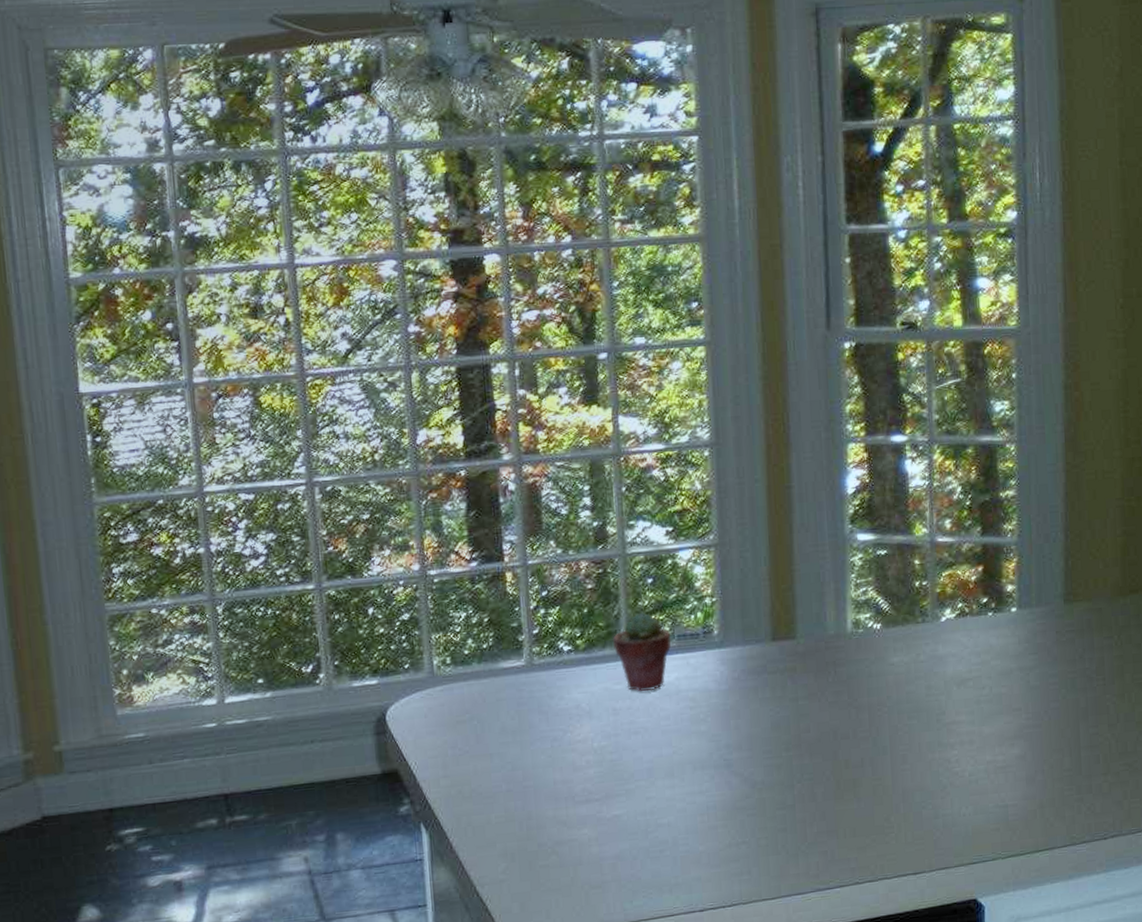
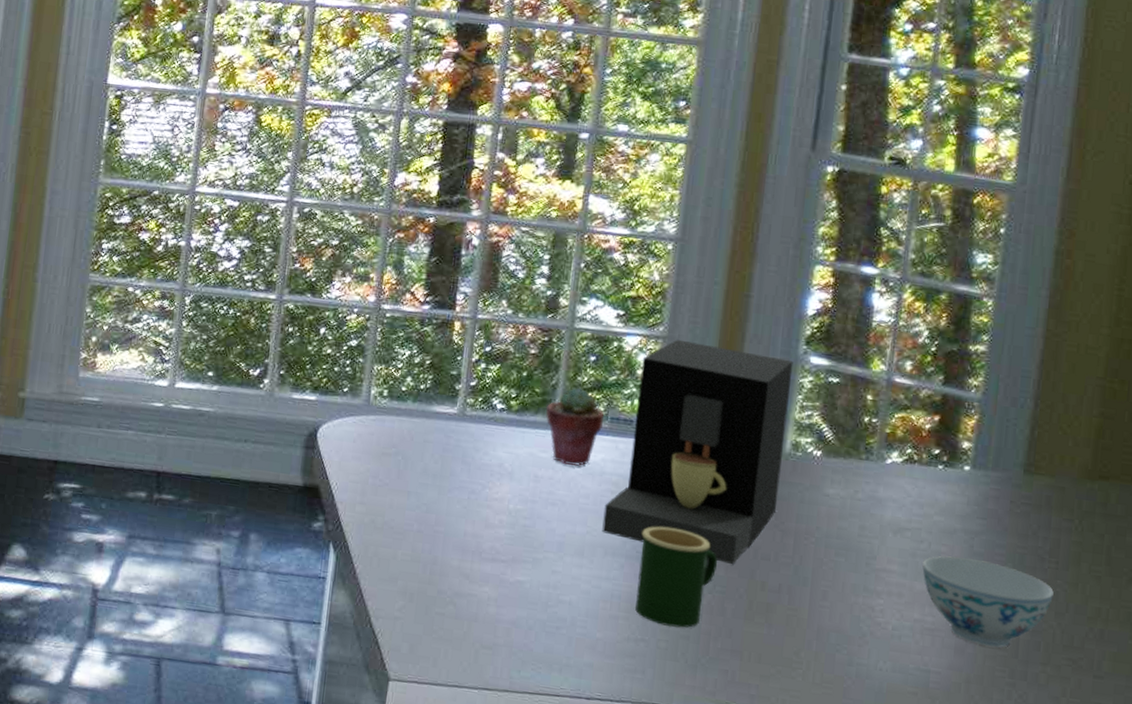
coffee maker: none [686,542,848,751] -> present [602,339,793,564]
mug: none [726,728,801,824] -> present [635,526,717,628]
bowl: none [987,692,1105,771] -> present [922,555,1054,648]

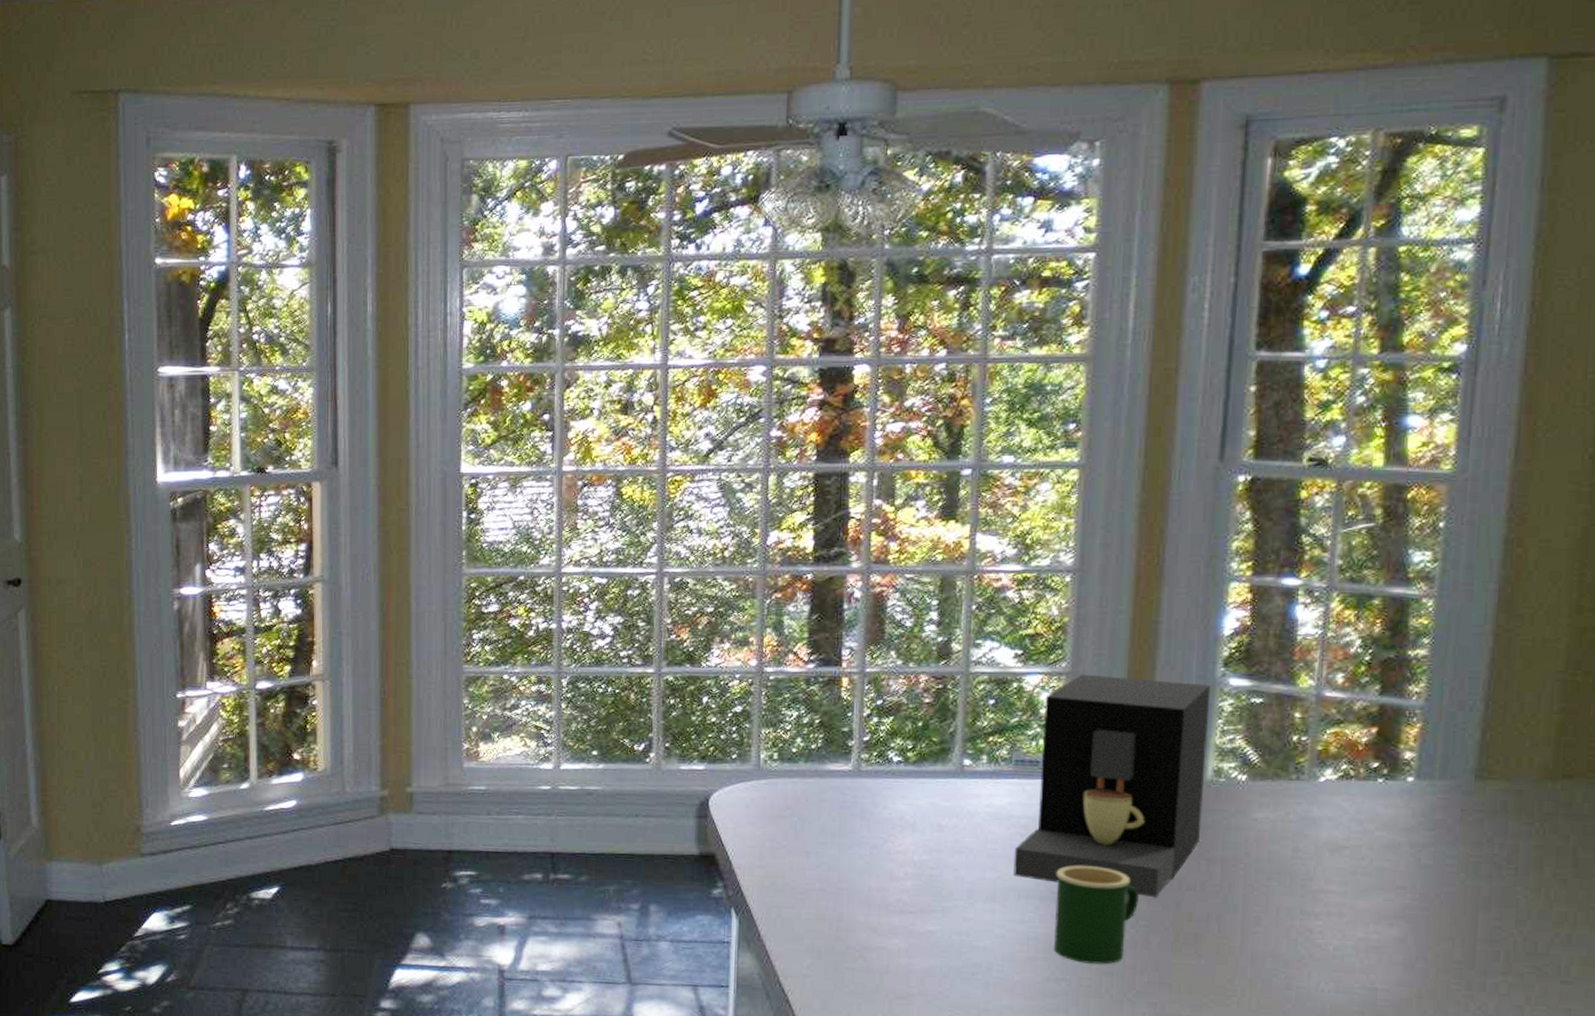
potted succulent: present [545,387,605,467] -> none [945,732,1008,813]
bowl: present [922,555,1054,648] -> none [1364,871,1513,961]

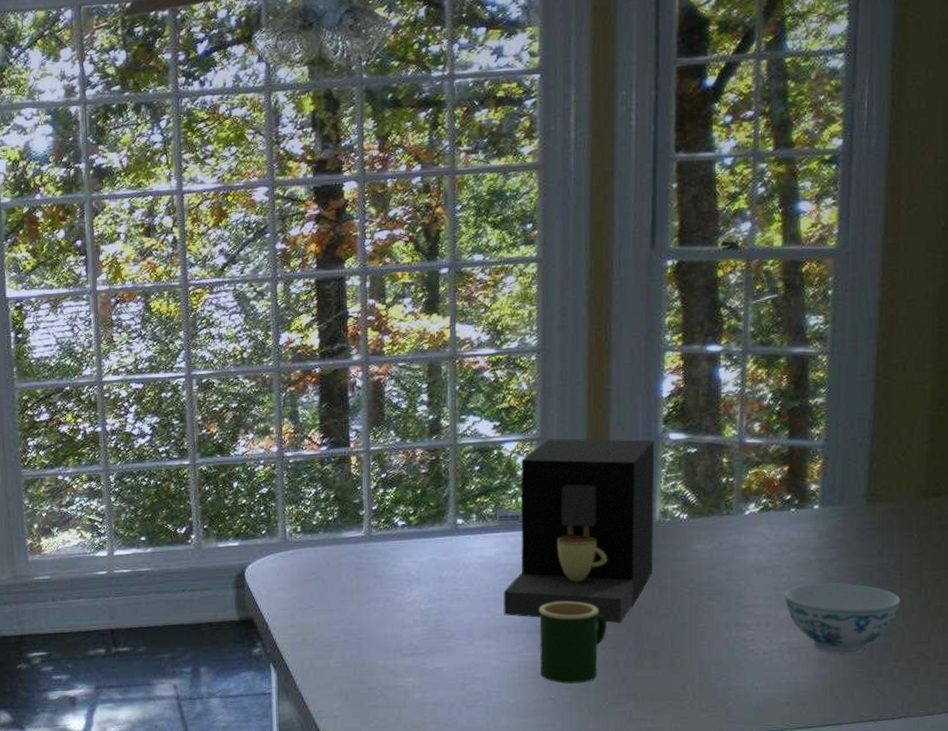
bowl: none [1364,871,1513,961] -> present [785,583,900,655]

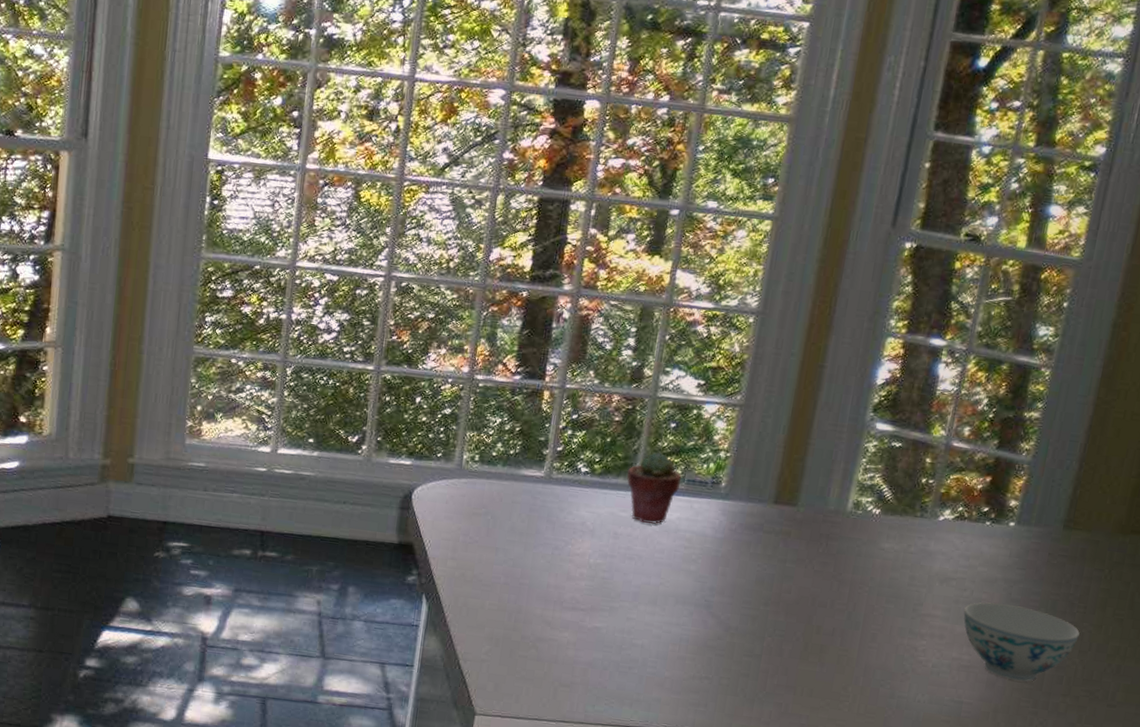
potted succulent: none [441,495,494,564] -> present [626,452,682,525]
coffee maker: present [503,438,655,623] -> none [674,407,860,611]
mug: present [538,601,606,684] -> none [701,578,778,667]

